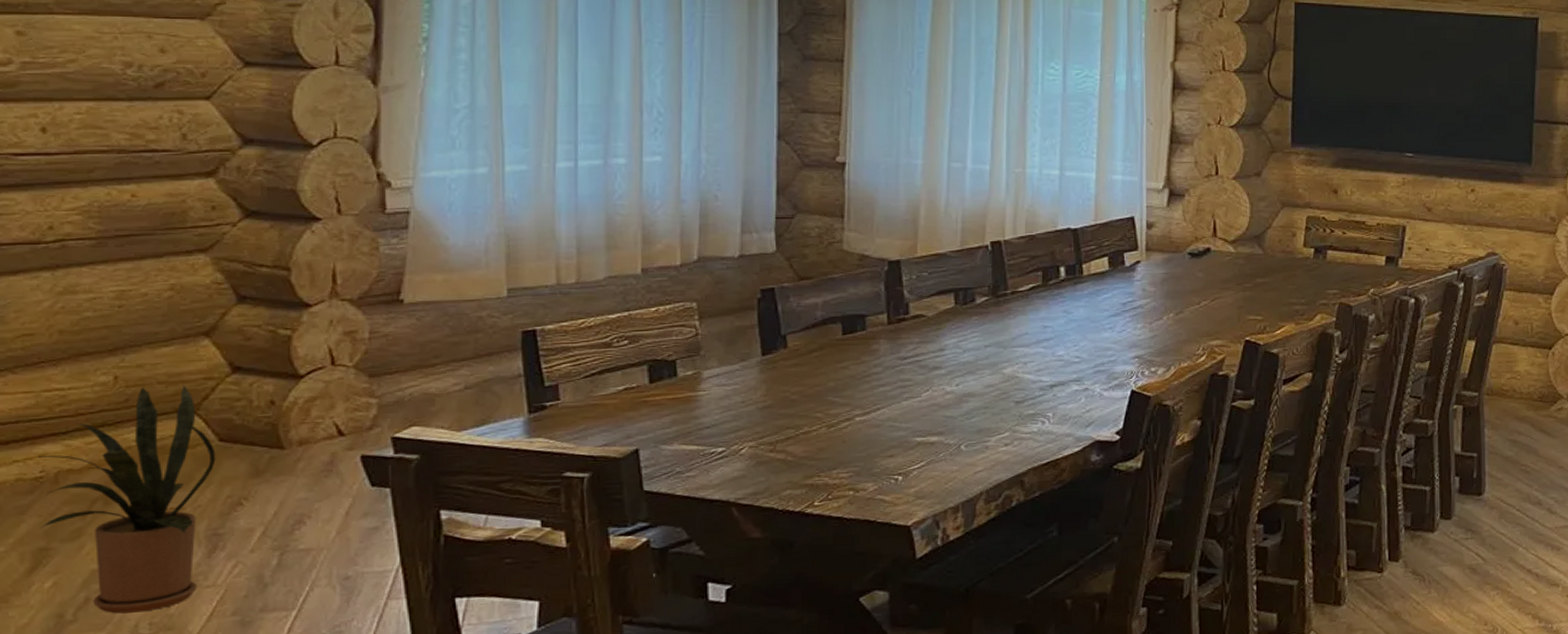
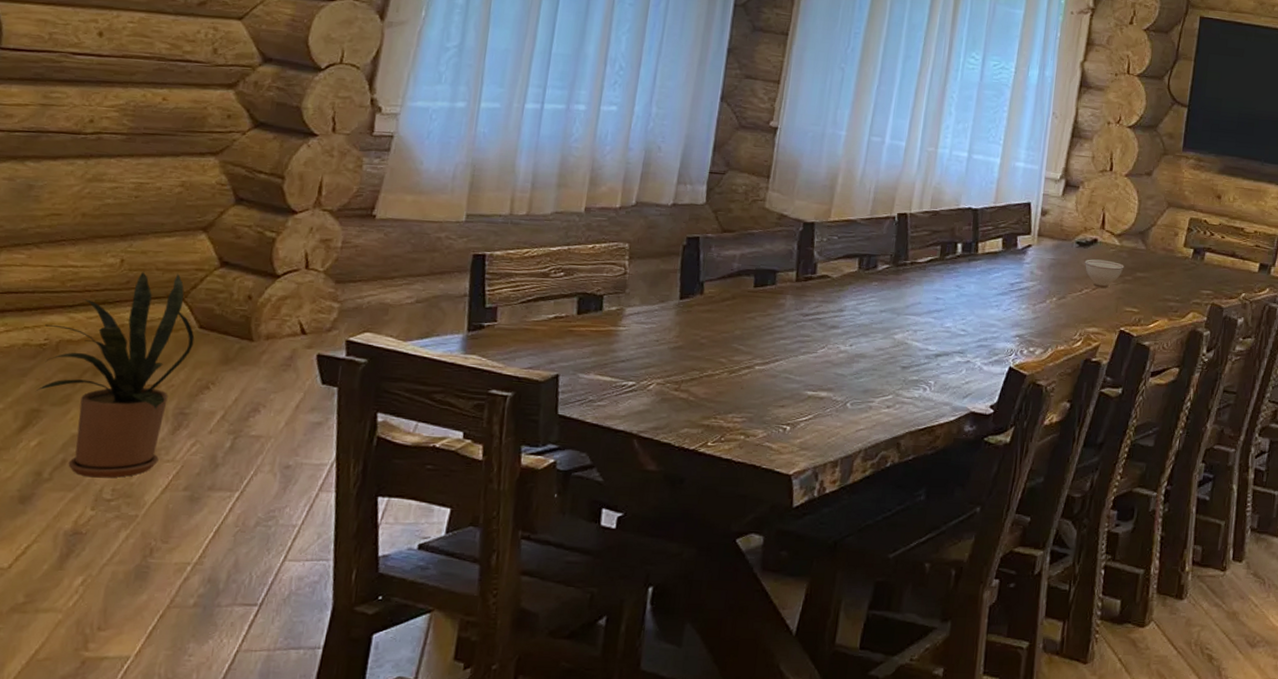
bowl: none [1199,269,1242,298] -> present [1084,259,1124,288]

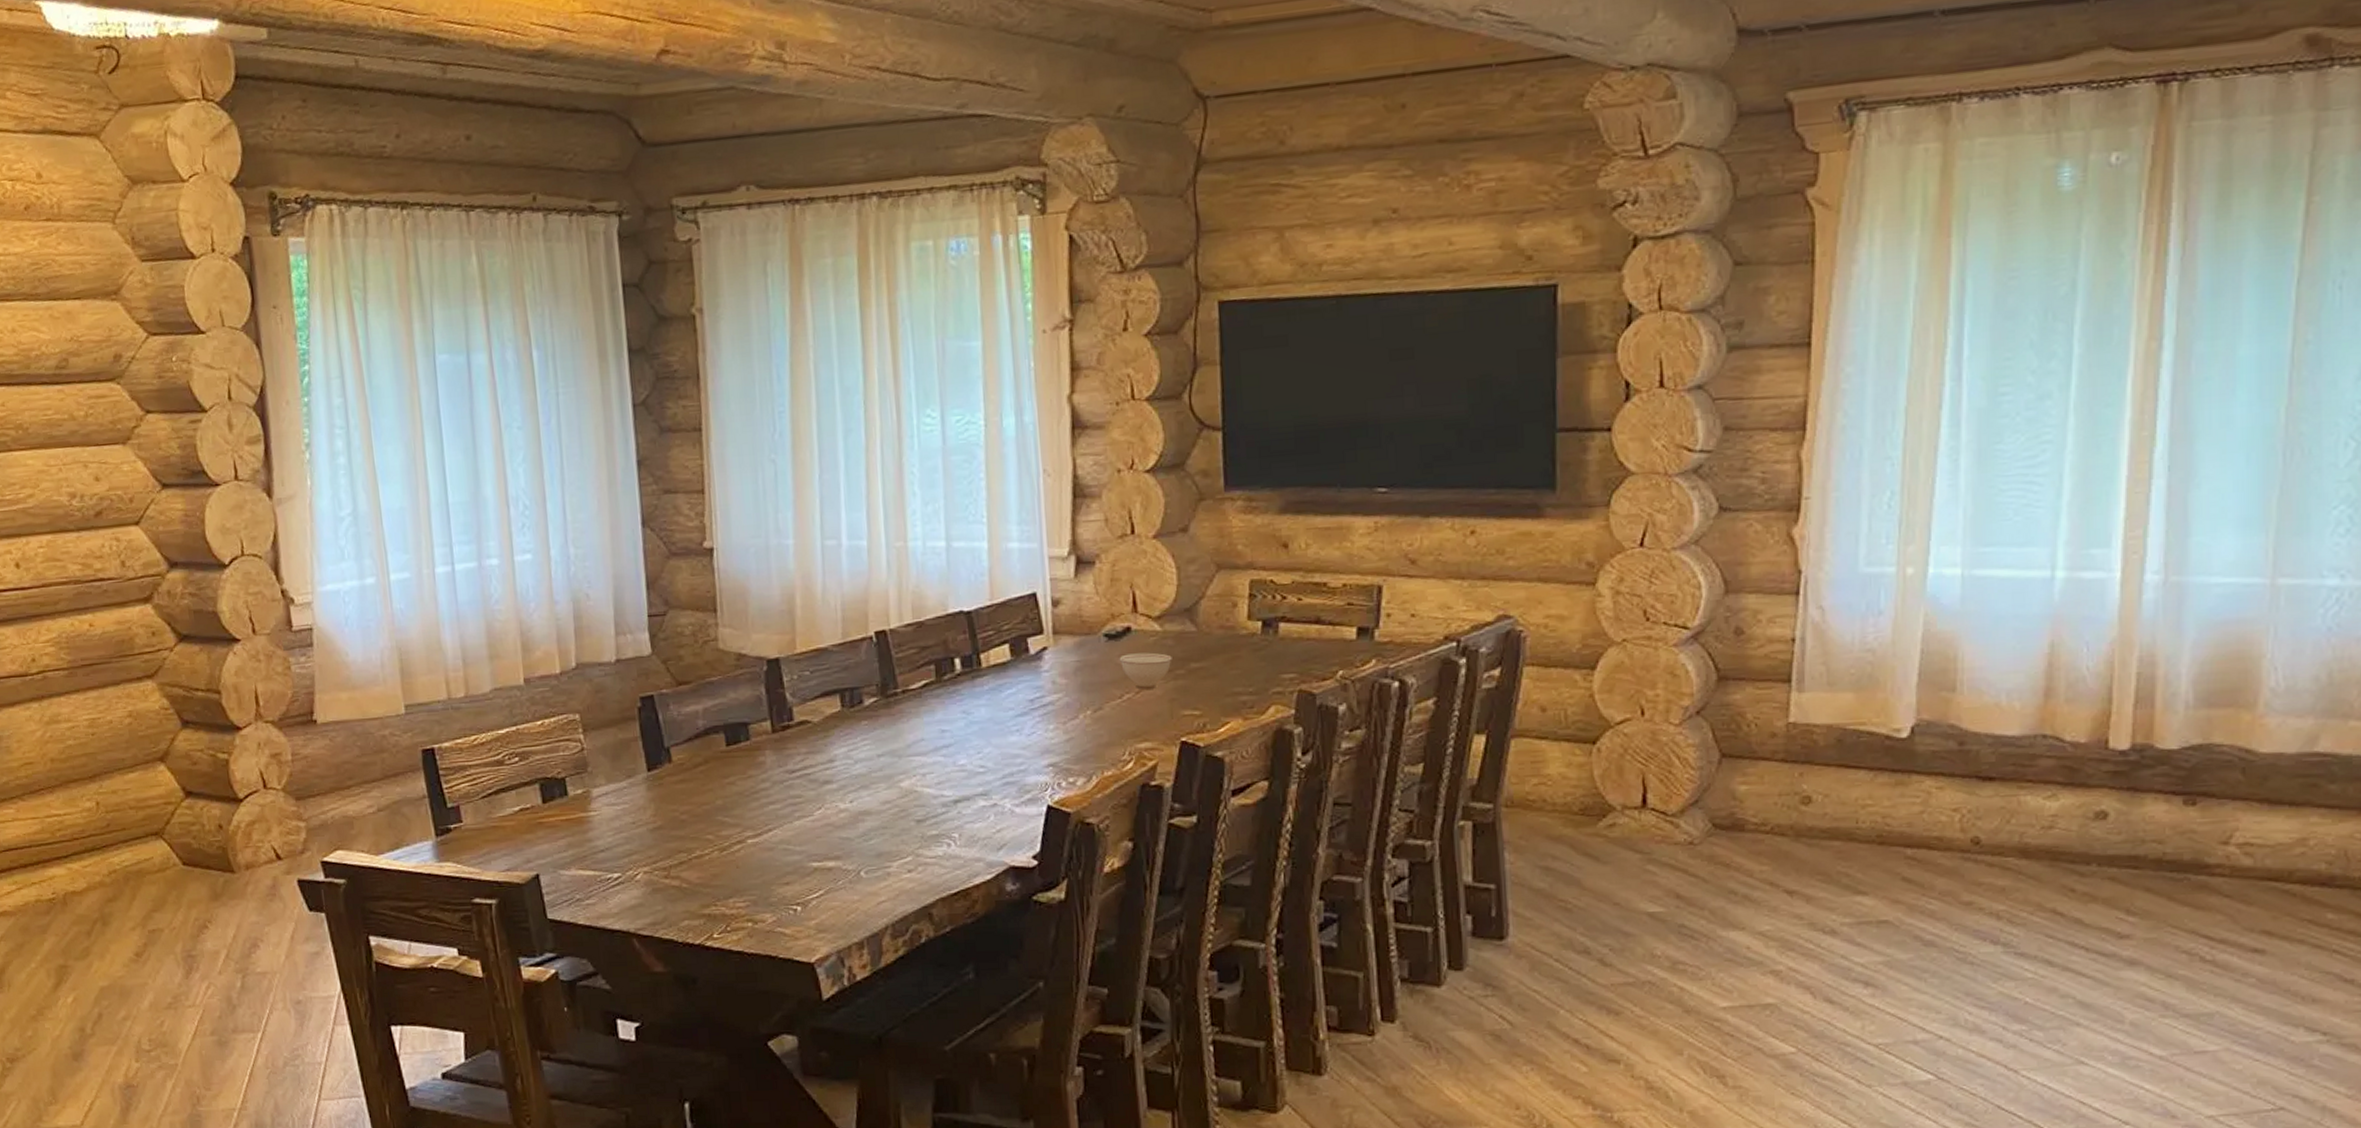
house plant: present [36,271,195,478] -> none [49,809,182,1030]

